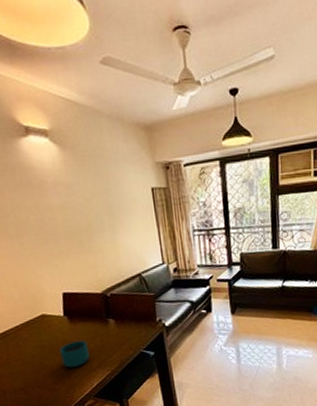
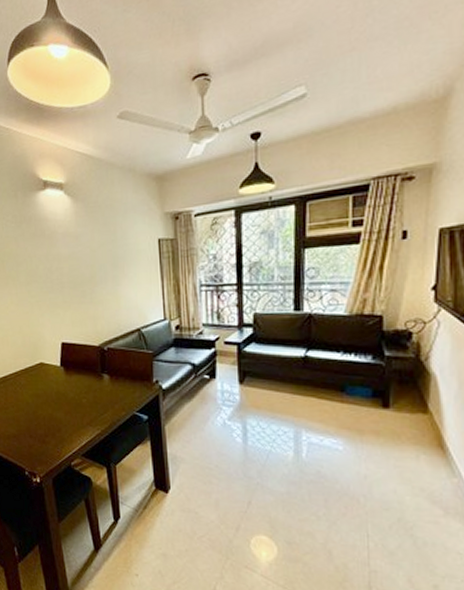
cup: present [58,340,90,368] -> none [52,394,82,422]

